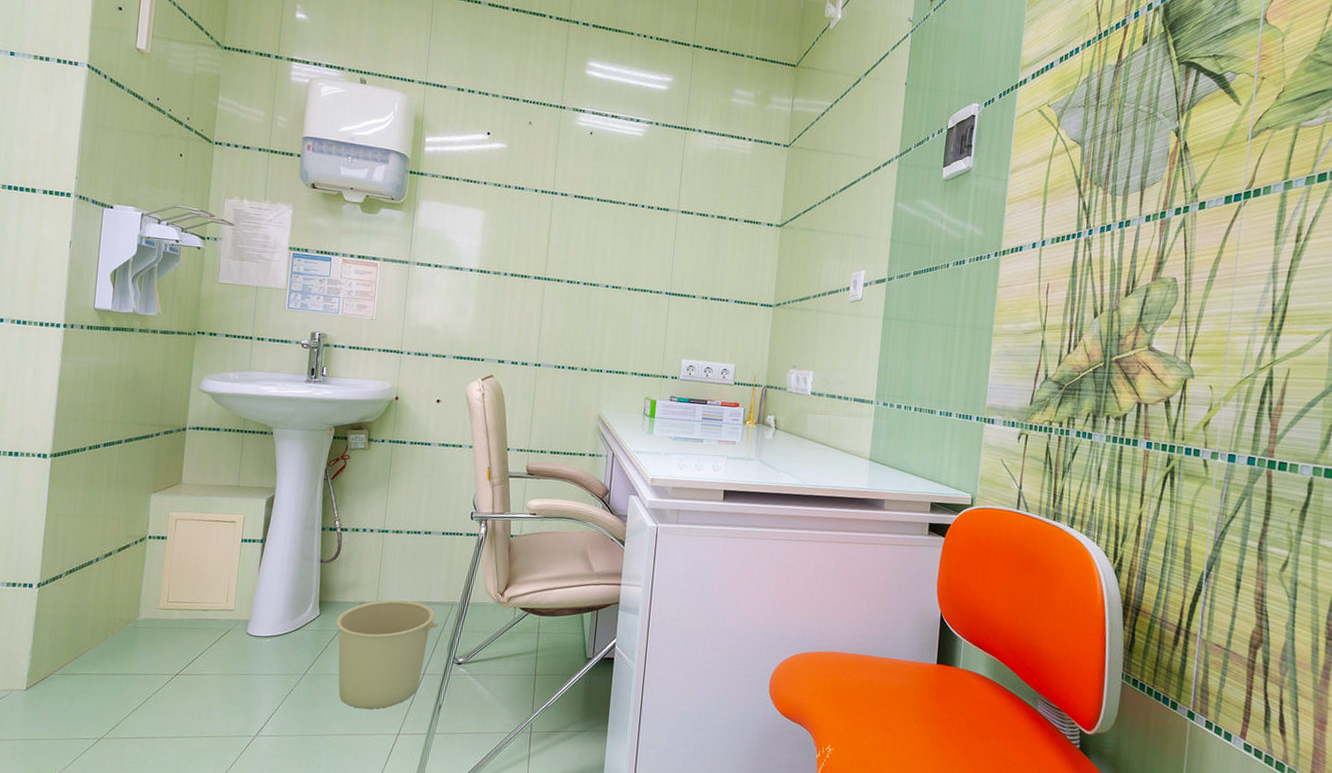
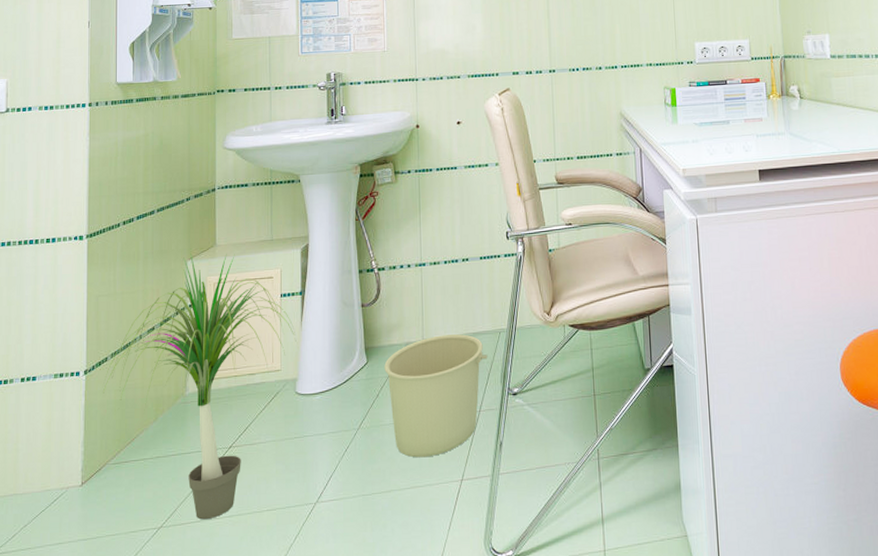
potted plant: none [54,487,253,737] -> present [102,253,297,520]

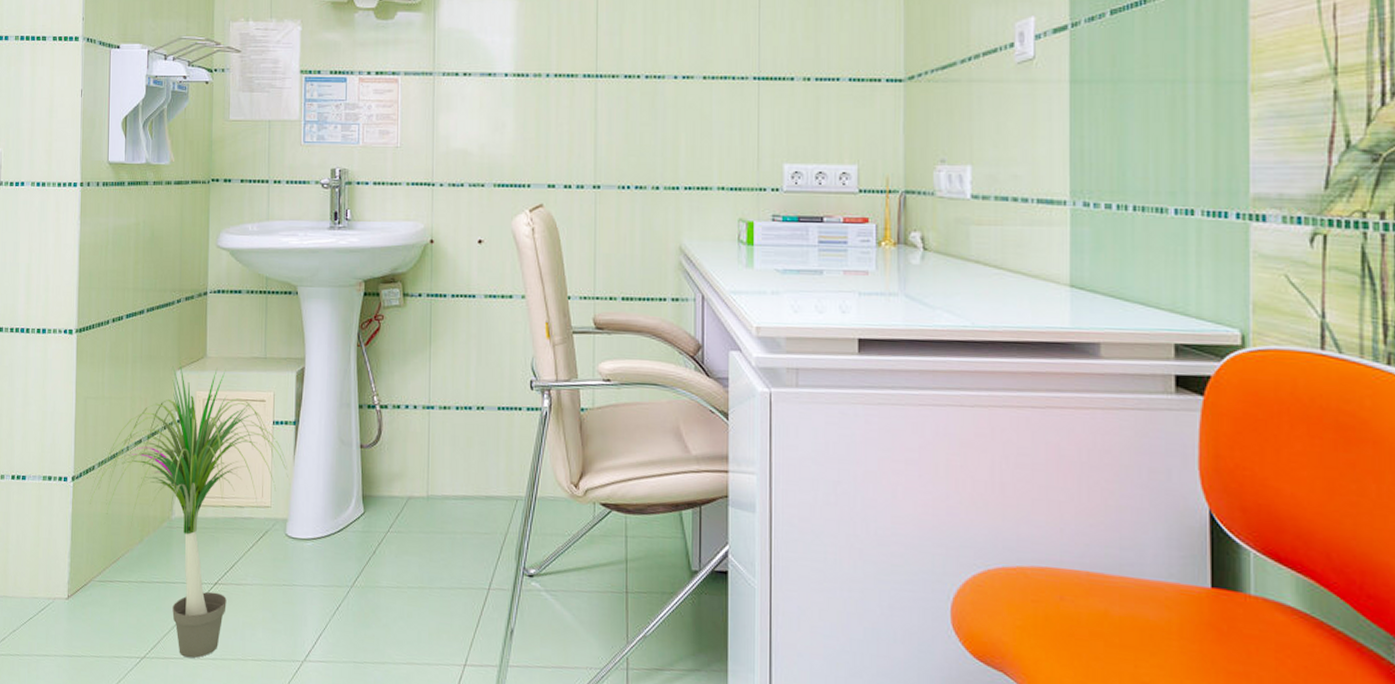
bucket: present [384,334,488,458] -> none [383,493,502,632]

